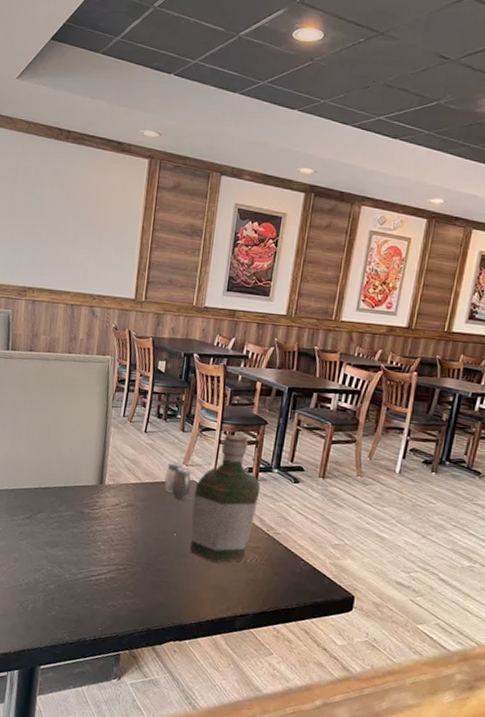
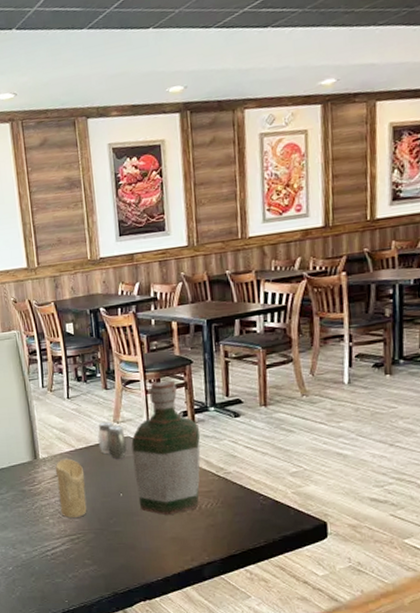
candle: none [114,489,145,549] -> present [55,458,87,519]

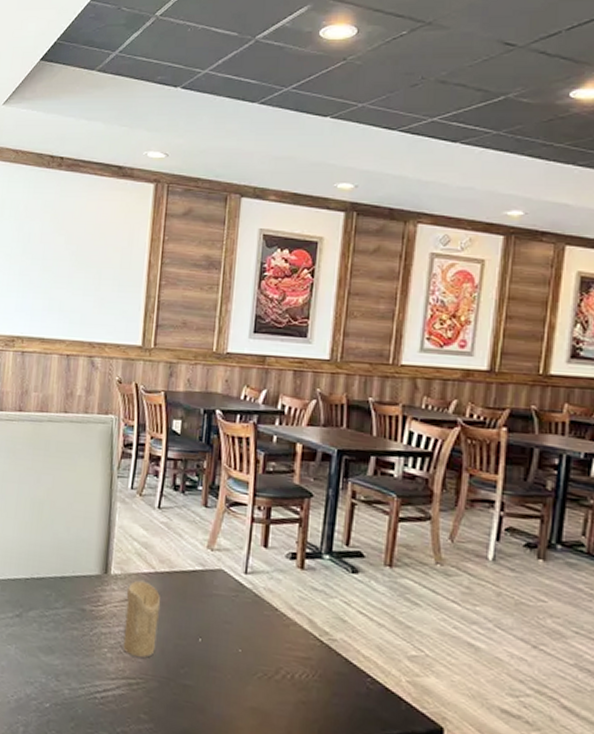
salt and pepper shaker: present [98,421,127,458] -> none [184,544,218,594]
bottle: present [131,380,201,516] -> none [219,510,308,679]

